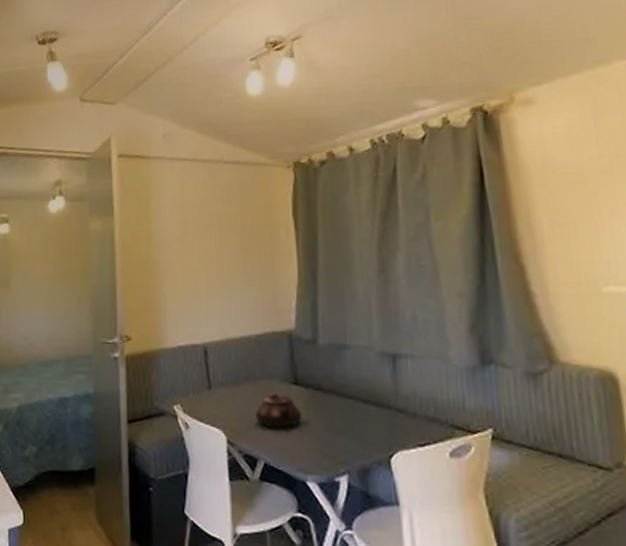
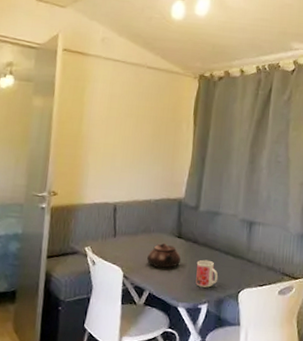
mug: none [324,412,358,452] -> present [196,259,219,288]

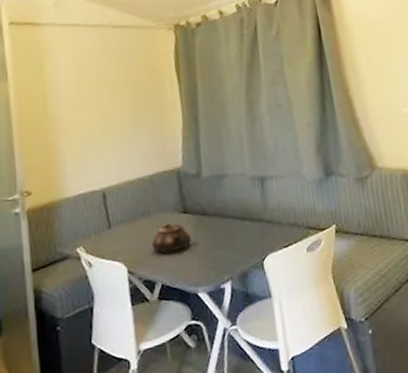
mug: present [196,259,219,288] -> none [210,231,238,264]

